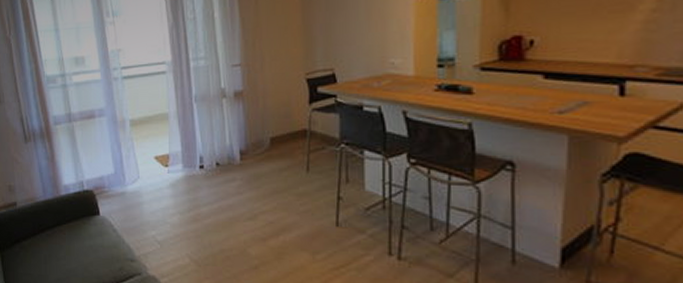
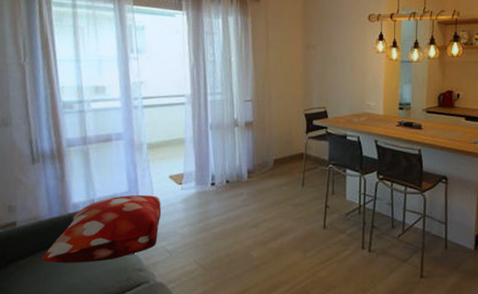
decorative pillow: none [41,178,148,249] -> present [41,195,161,264]

